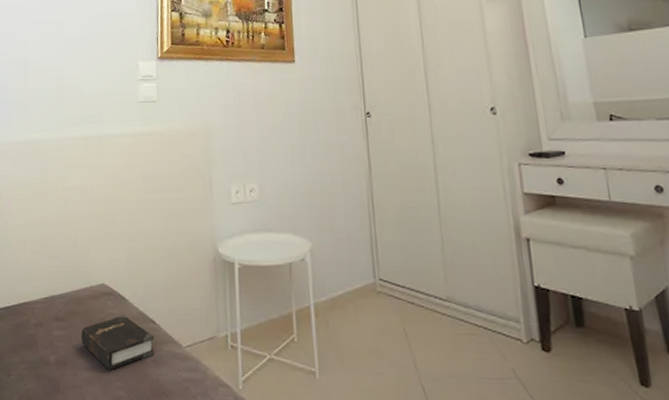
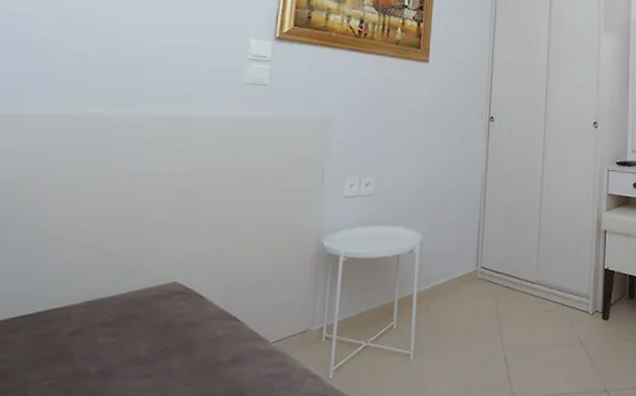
hardback book: present [81,315,155,370] -> none [137,314,236,375]

